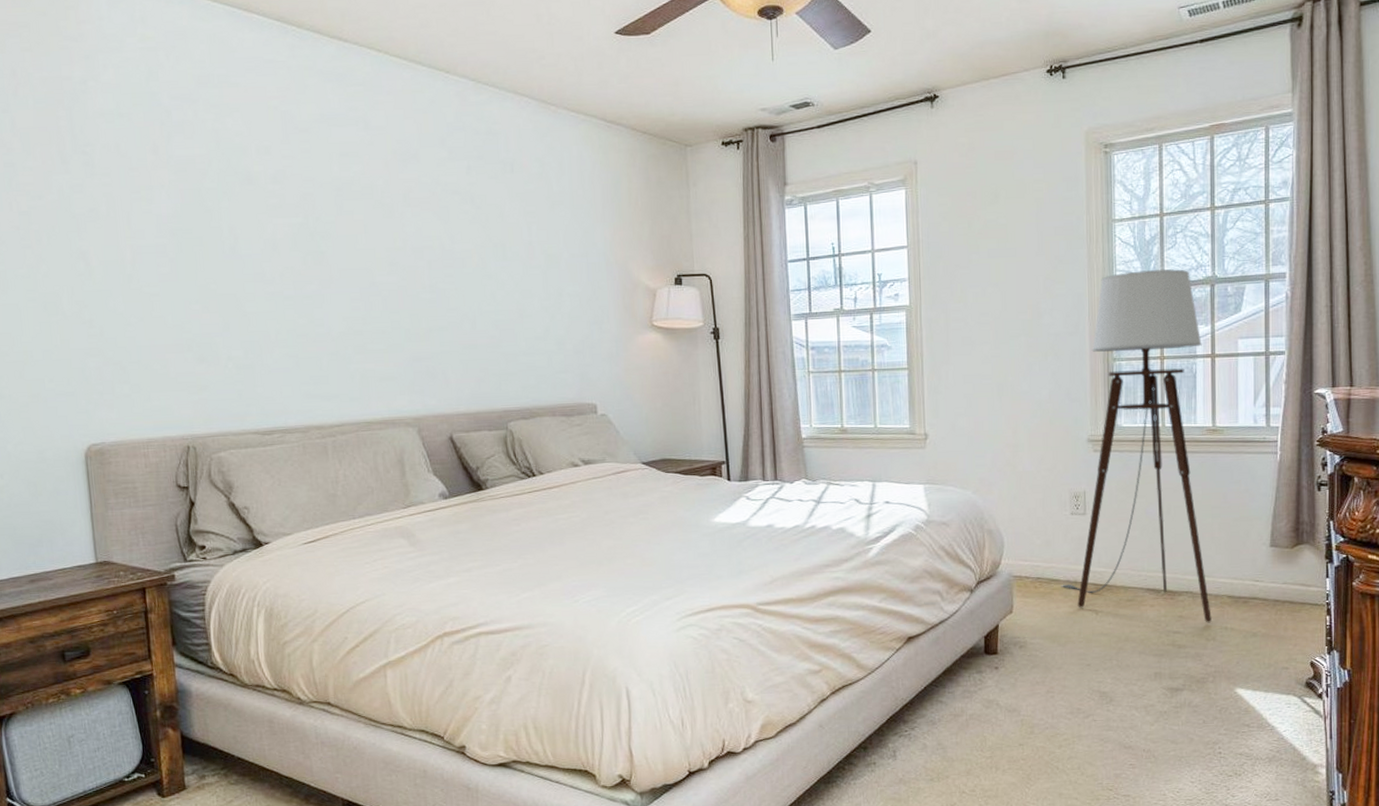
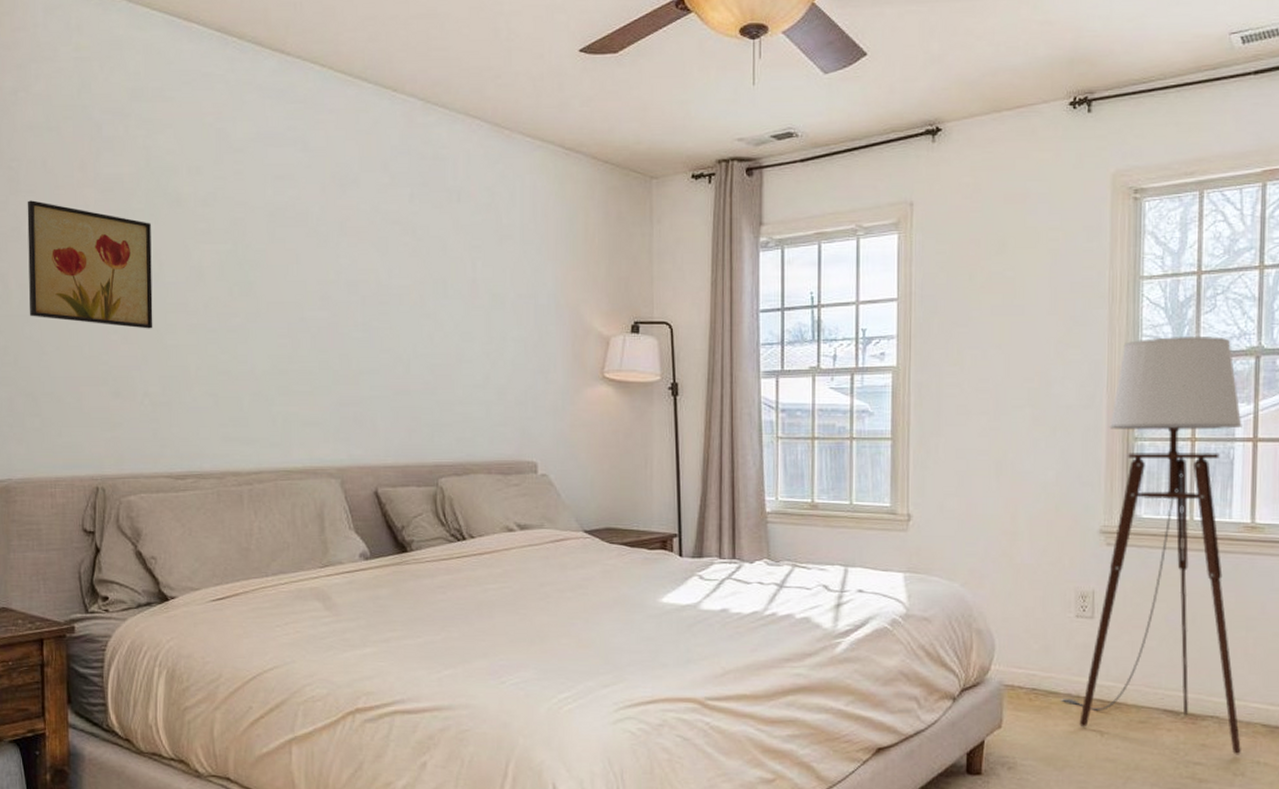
wall art: none [103,182,233,299] -> present [27,200,153,329]

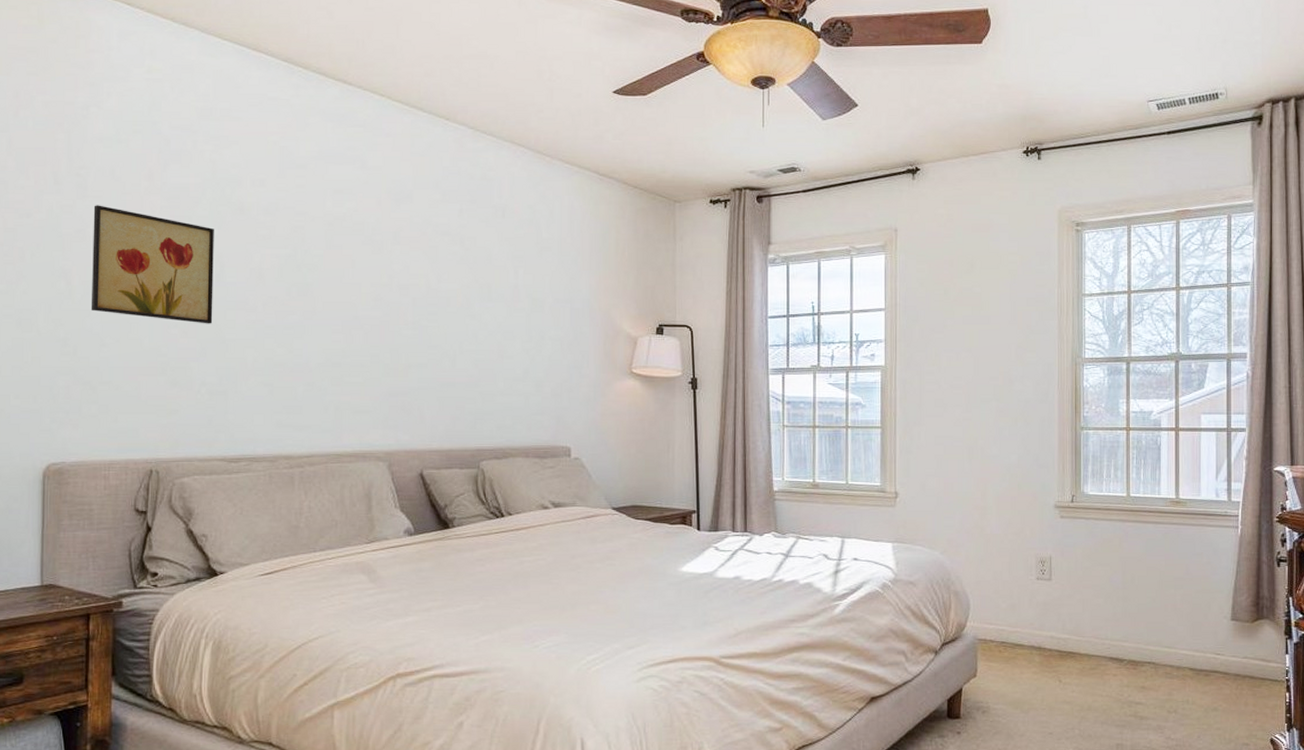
floor lamp: present [1060,336,1242,755] -> none [1025,344,1173,695]

